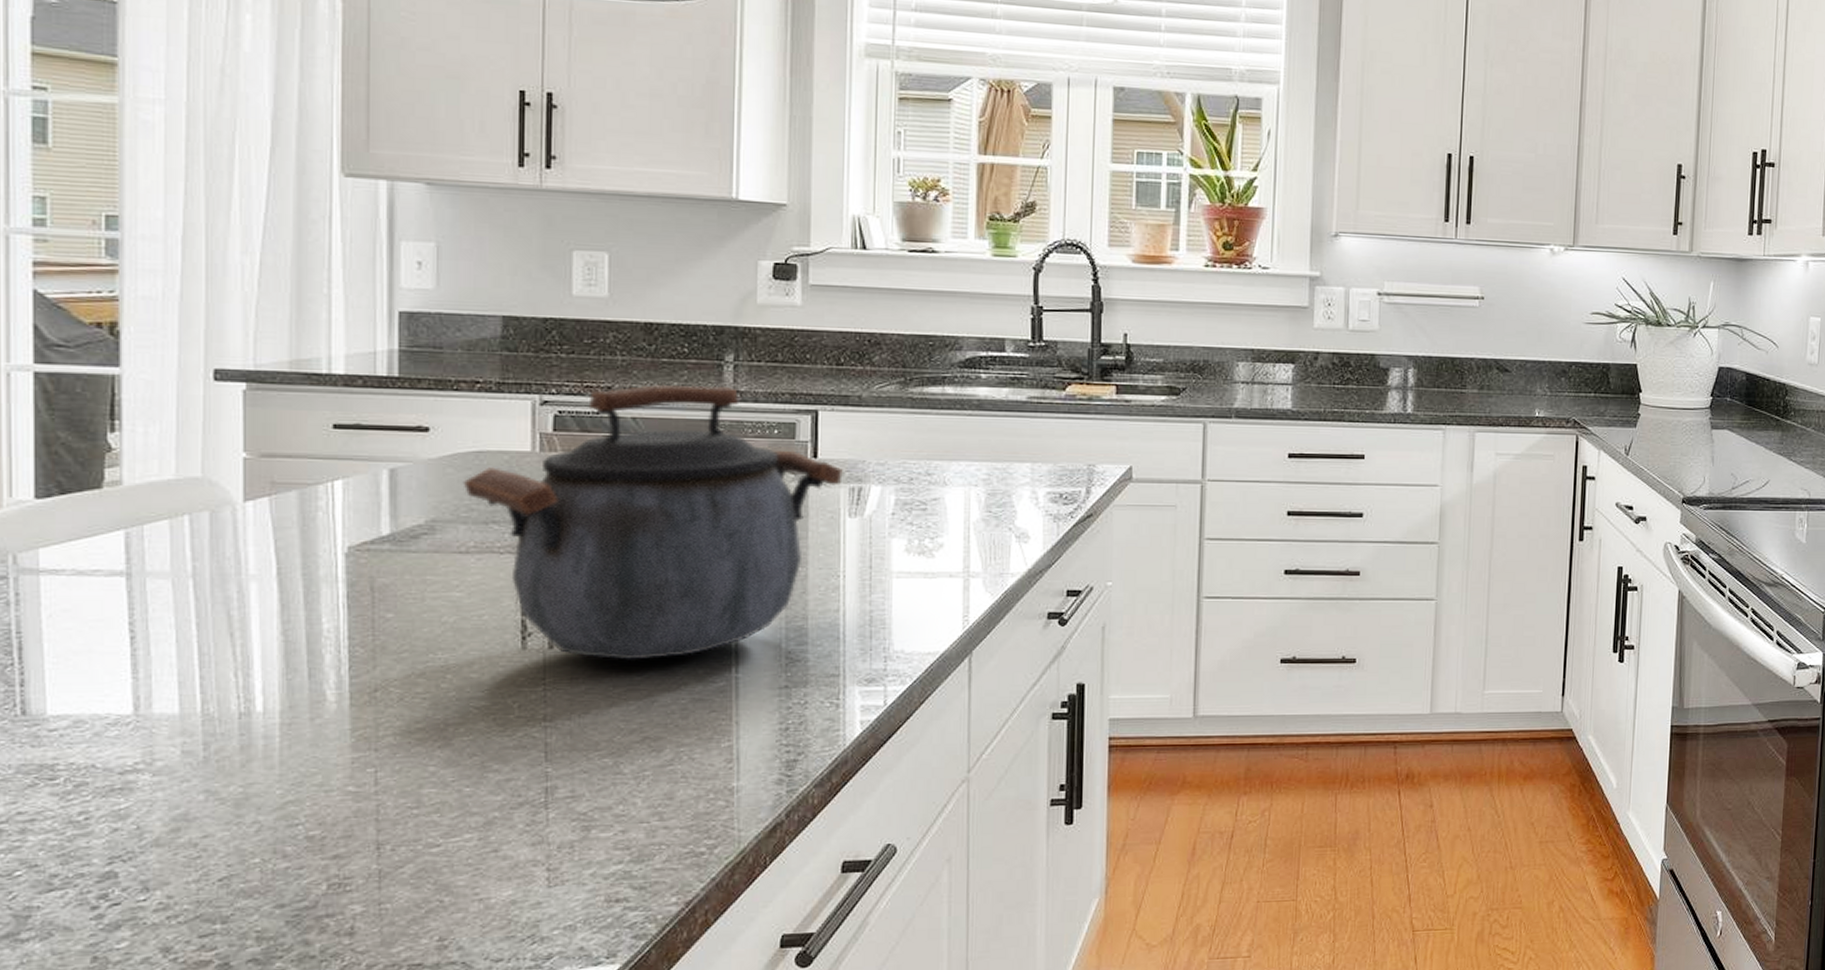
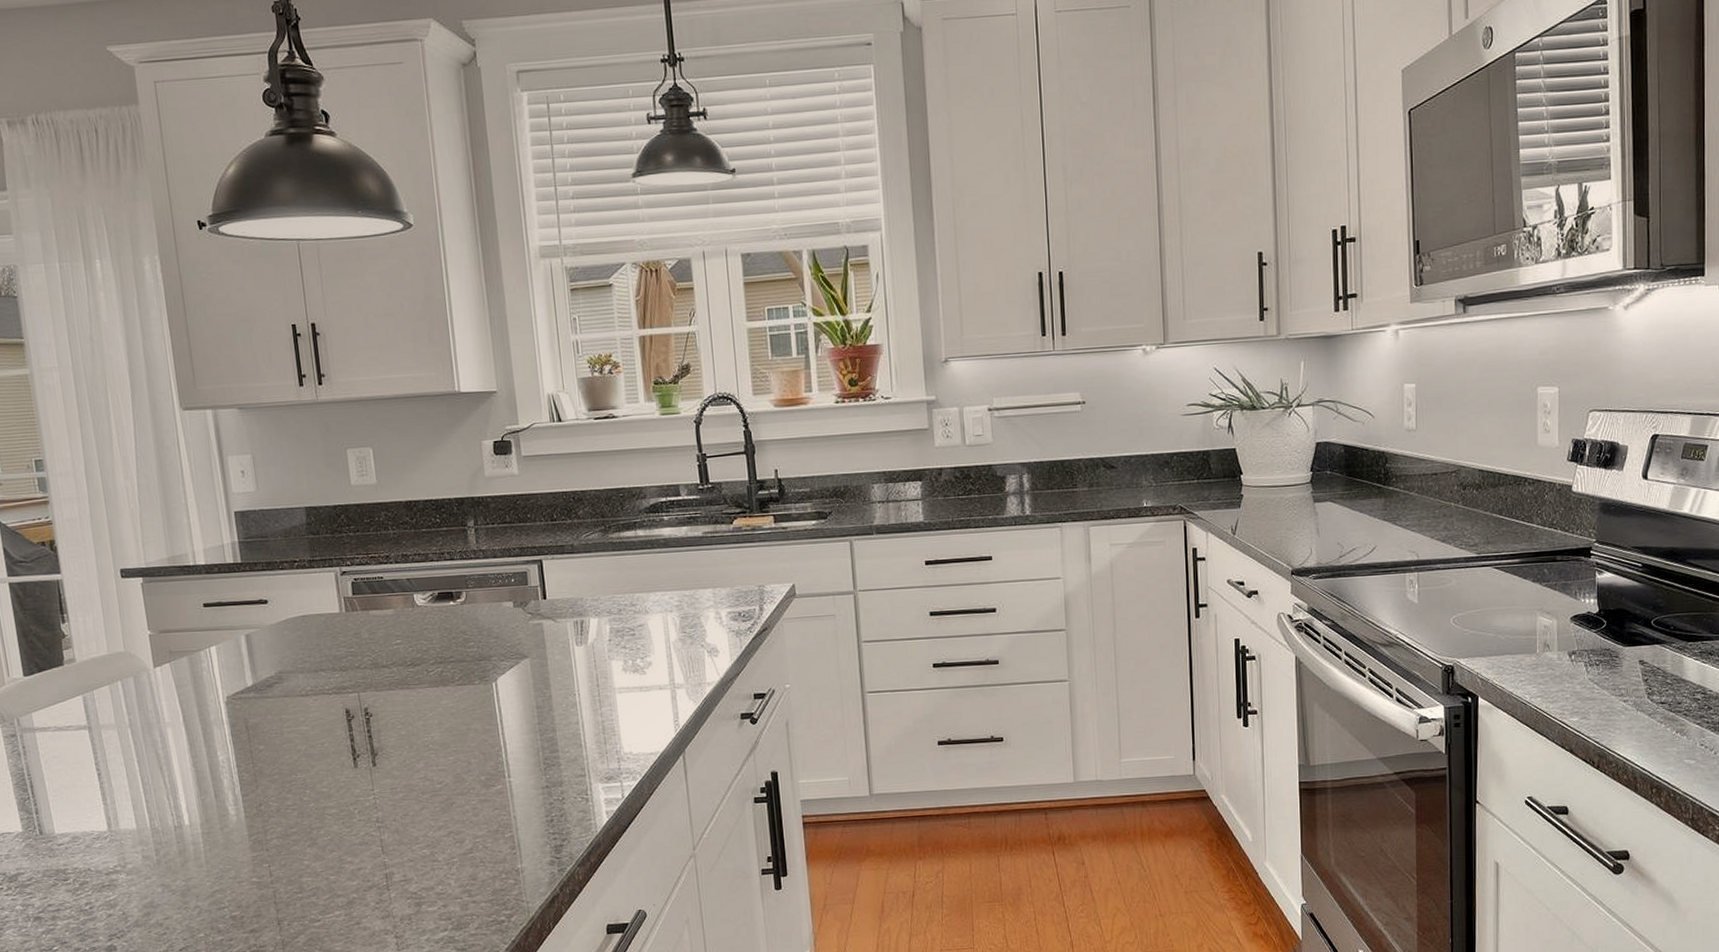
kettle: present [463,384,844,660] -> none [296,547,568,772]

